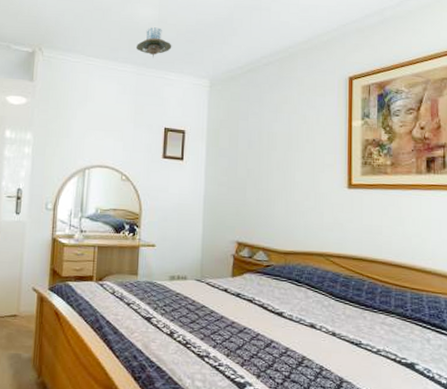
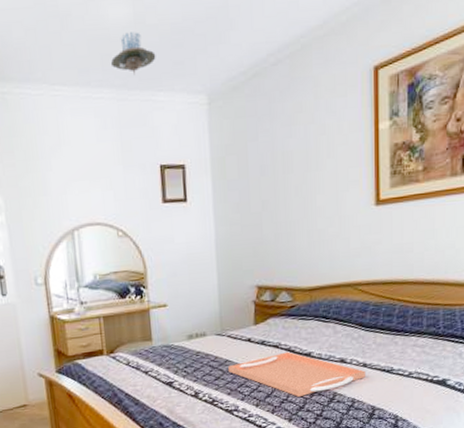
serving tray: none [204,307,334,355] -> present [228,351,365,397]

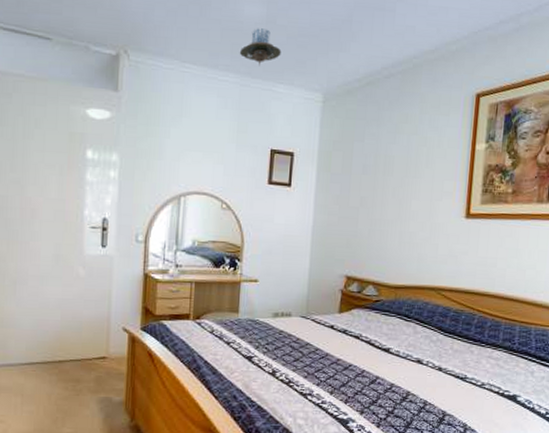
serving tray: present [228,351,365,397] -> none [308,344,440,391]

